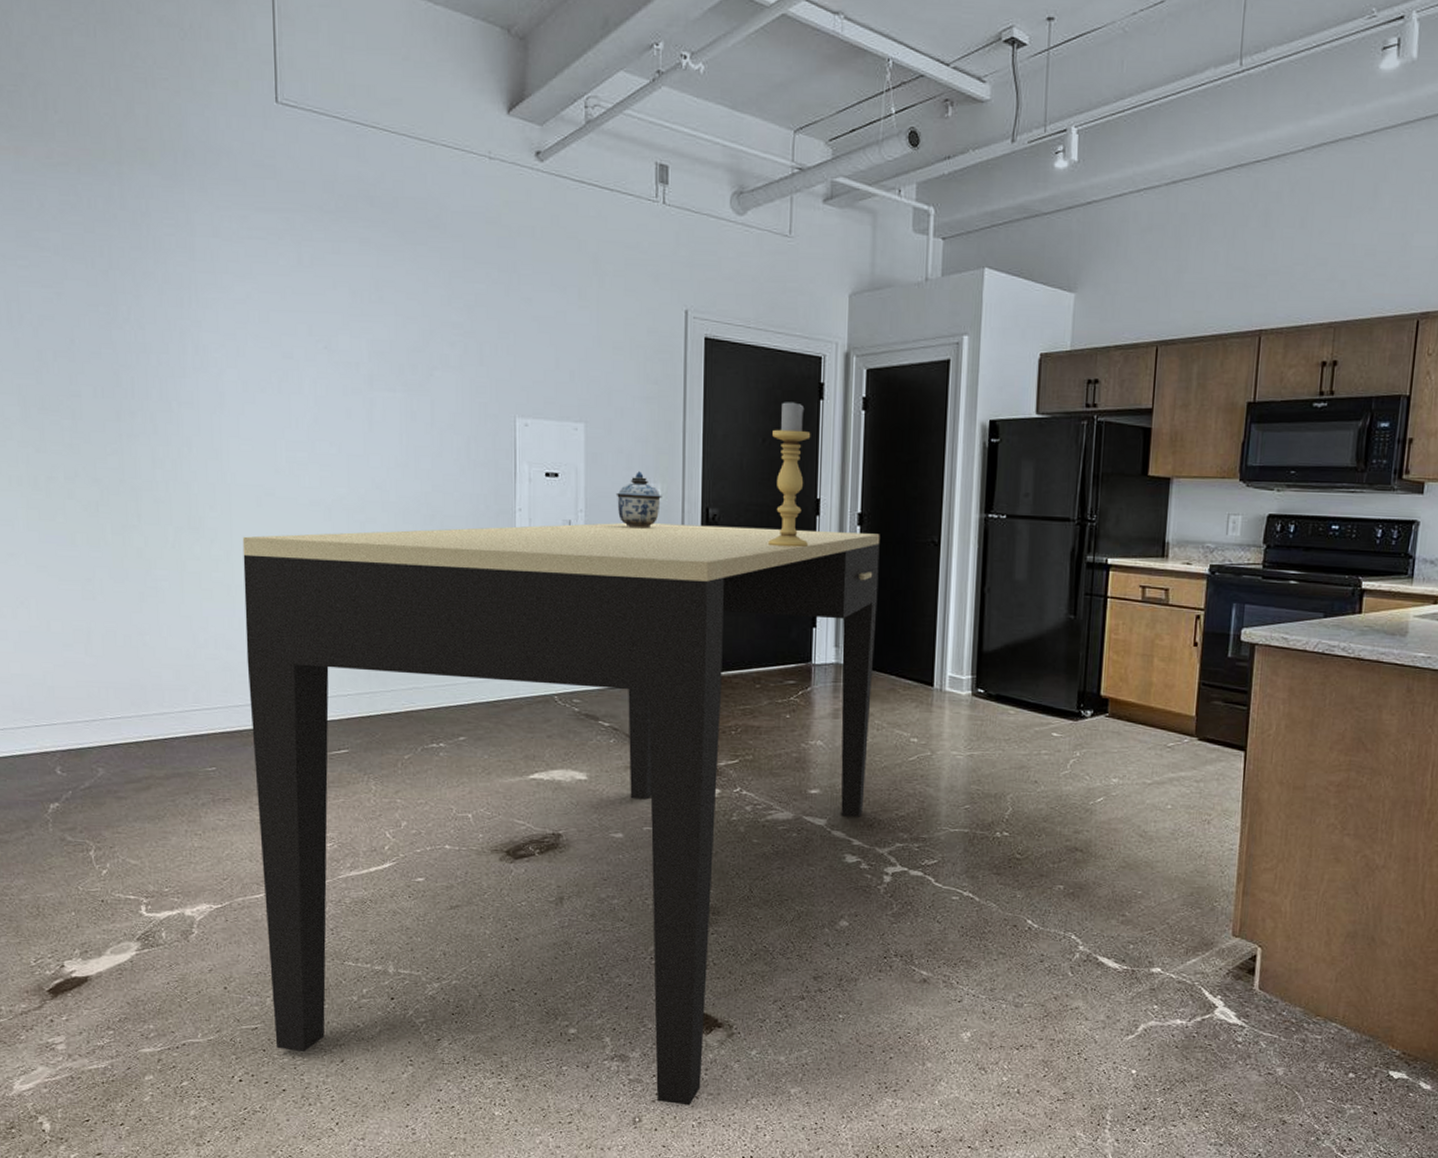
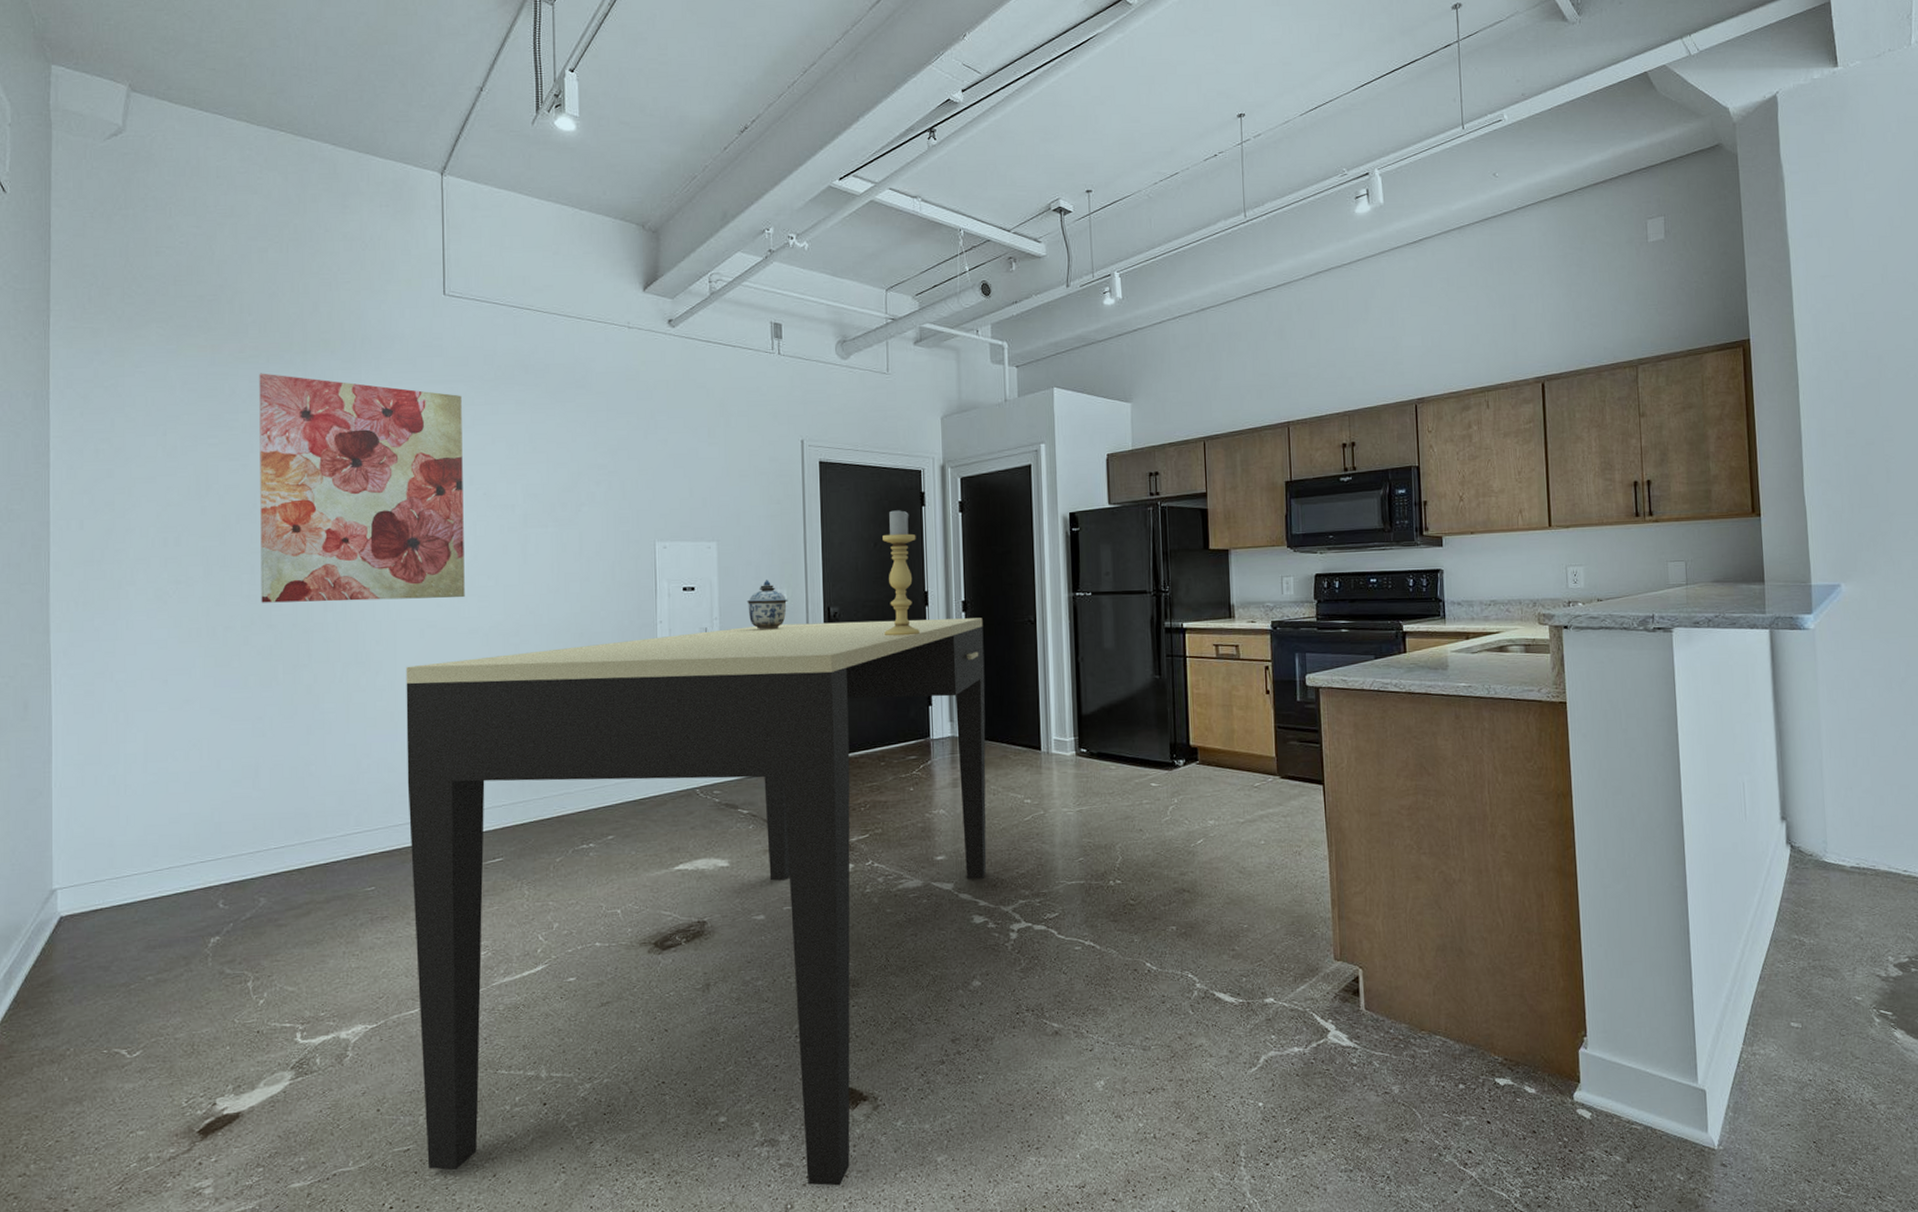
wall art: none [70,185,305,465] -> present [259,373,465,603]

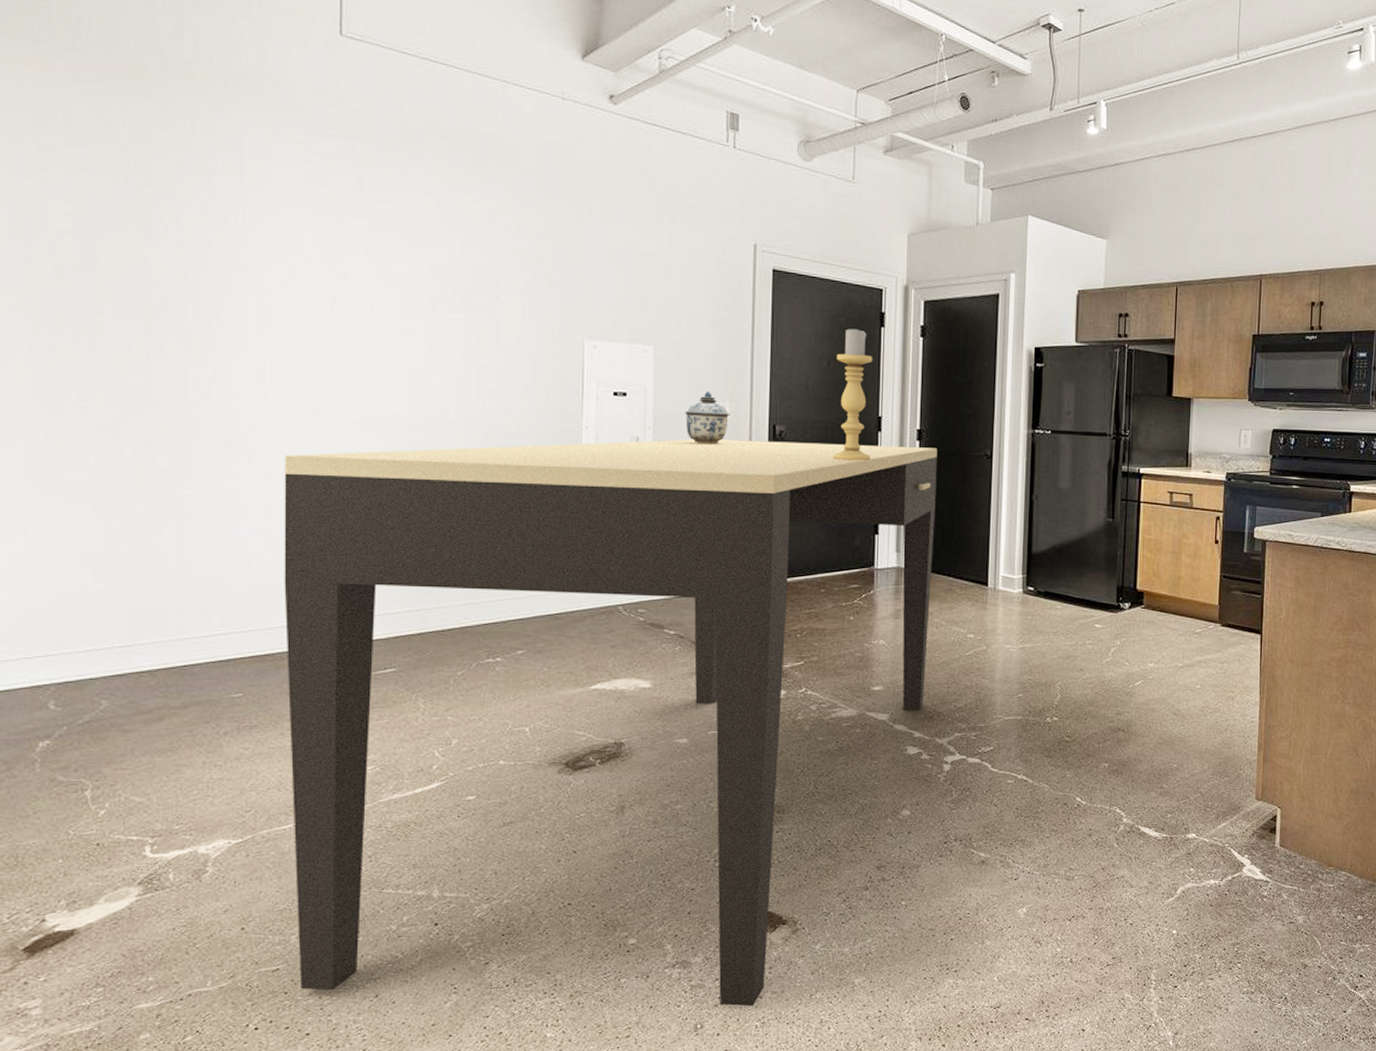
wall art: present [259,373,465,603] -> none [103,101,359,384]

